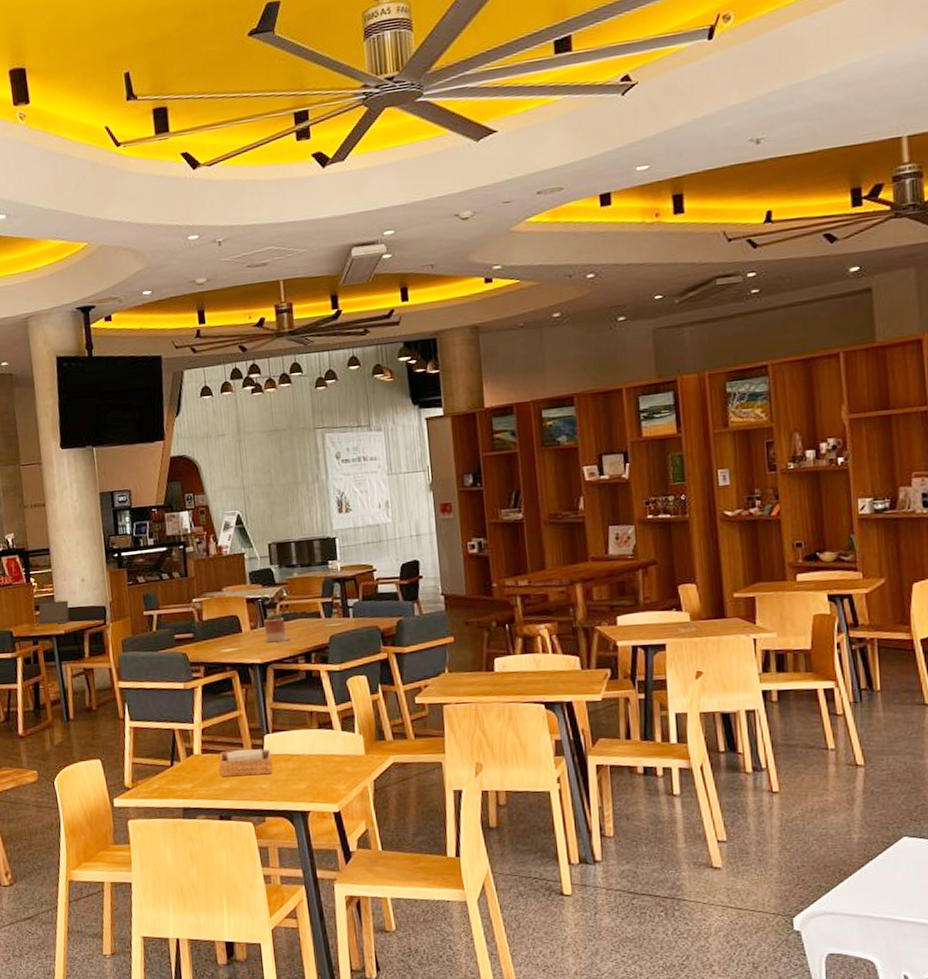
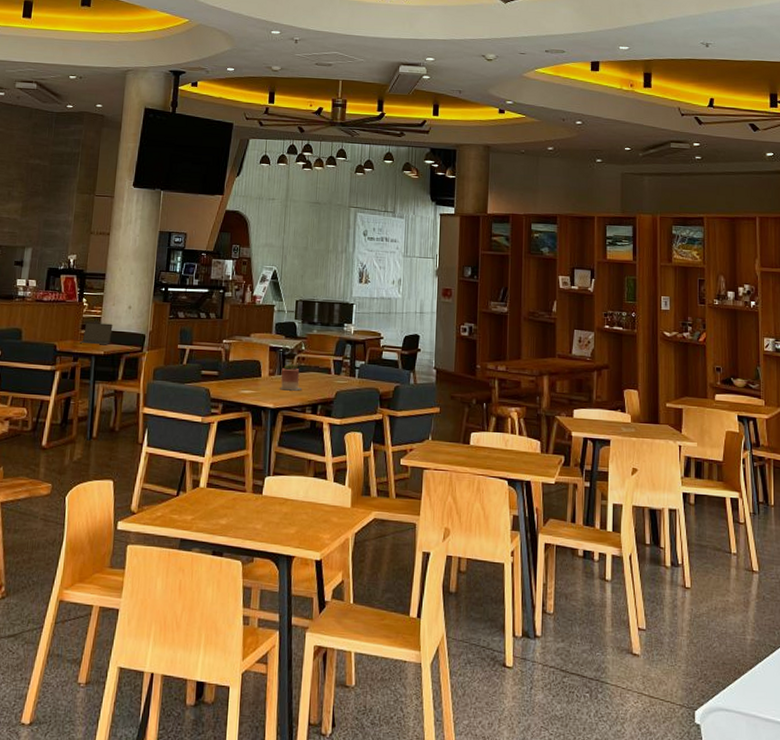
napkin holder: present [219,748,273,777] -> none [219,487,269,516]

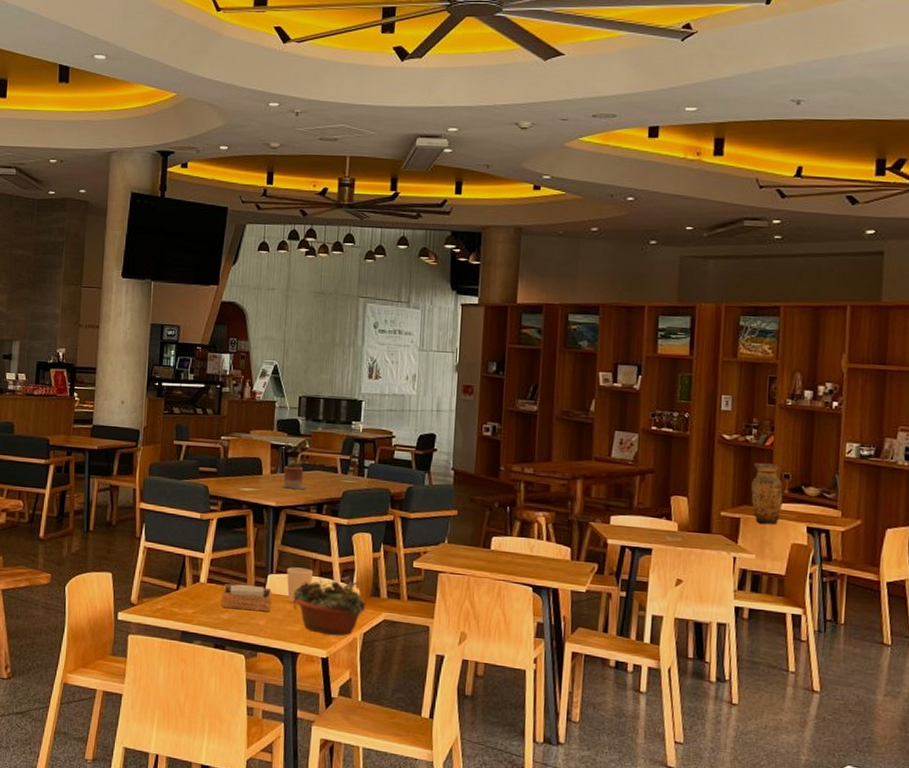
laptop: present [79,322,113,345] -> none [72,417,106,440]
napkin holder: none [219,487,269,516] -> present [221,584,272,612]
cup: none [283,468,309,507] -> present [286,567,314,605]
succulent planter: none [288,475,358,536] -> present [292,575,366,636]
vase: none [690,357,716,415] -> present [751,463,783,526]

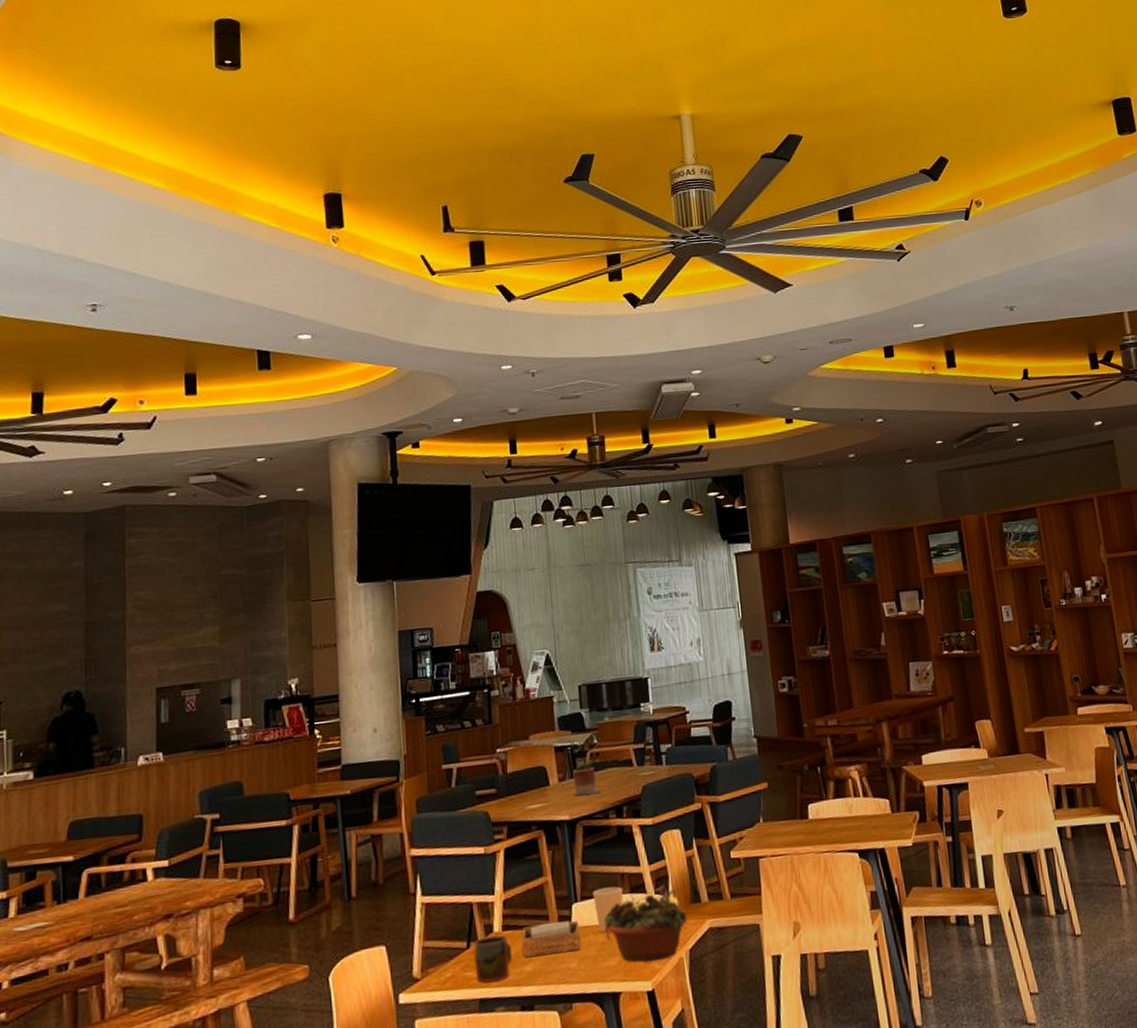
mug: none [180,584,214,621] -> present [473,935,513,983]
vase: present [751,463,783,526] -> none [1045,668,1079,734]

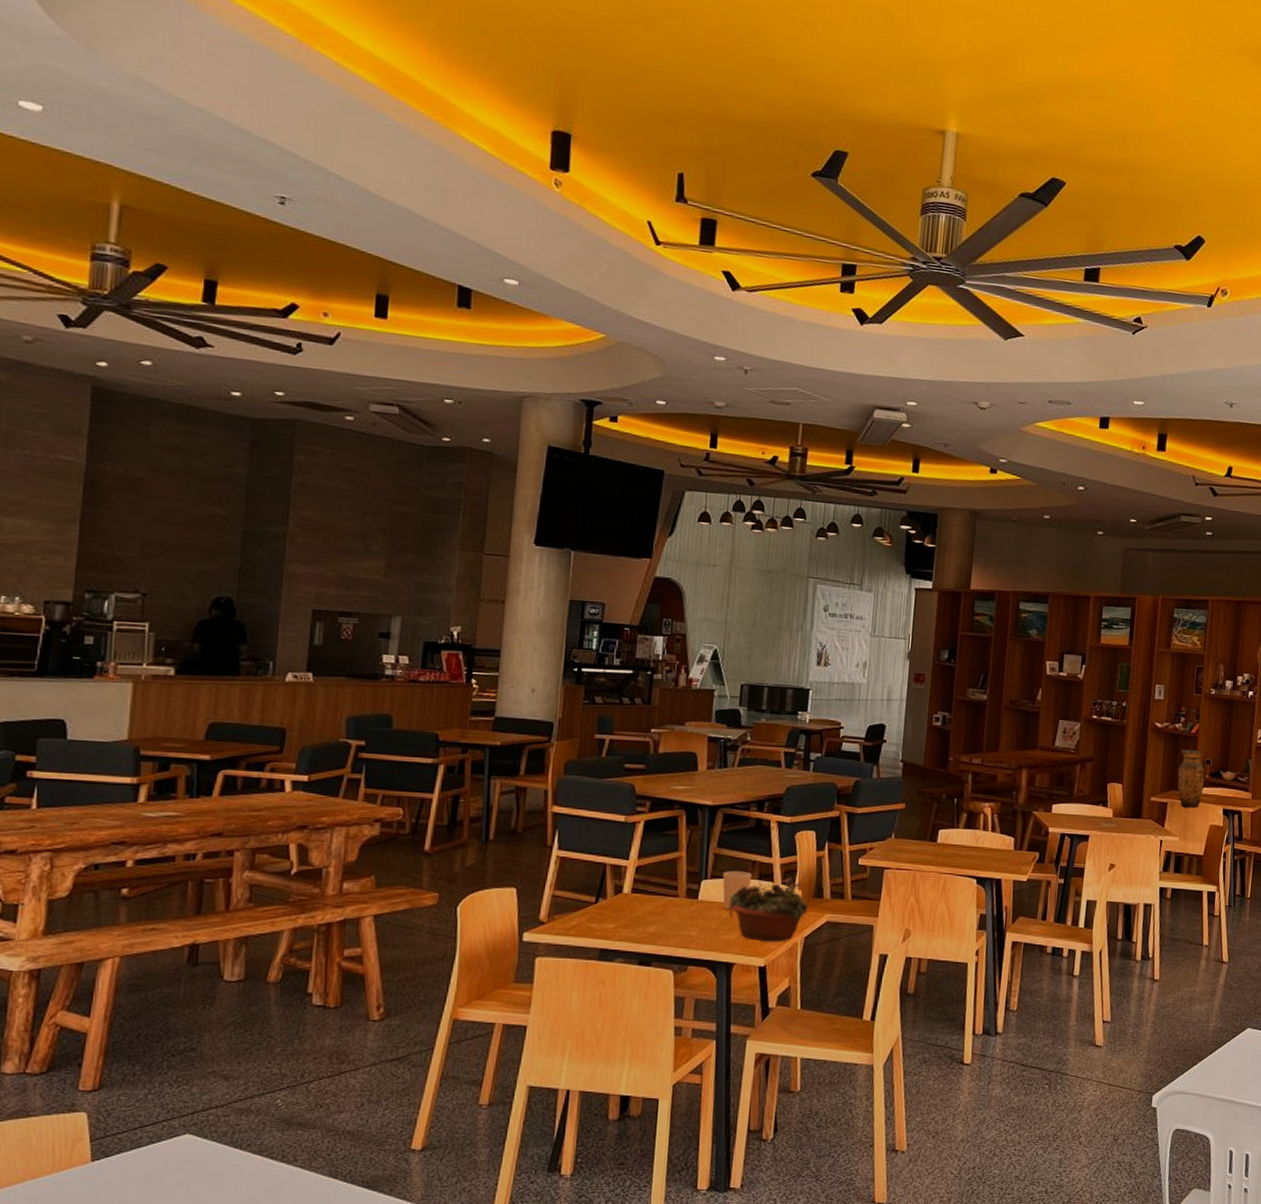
mug: present [473,935,513,983] -> none [599,896,639,936]
napkin holder: present [521,920,581,958] -> none [647,892,706,922]
succulent planter: present [572,761,602,797] -> none [720,756,747,787]
vase: none [1045,668,1079,734] -> present [1177,749,1204,809]

